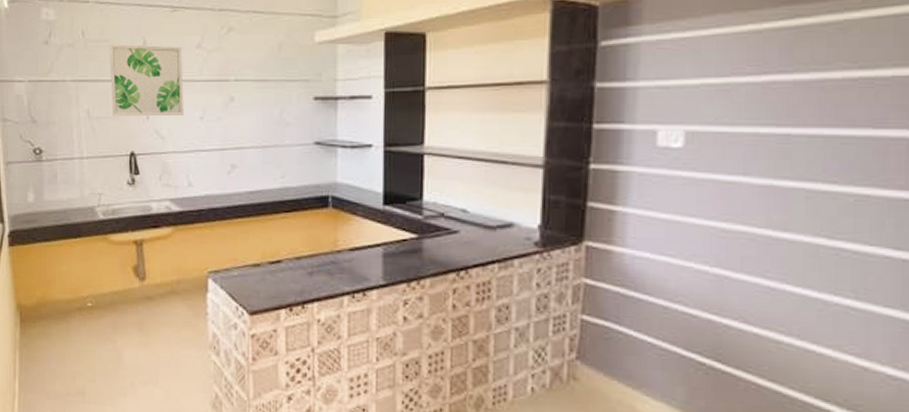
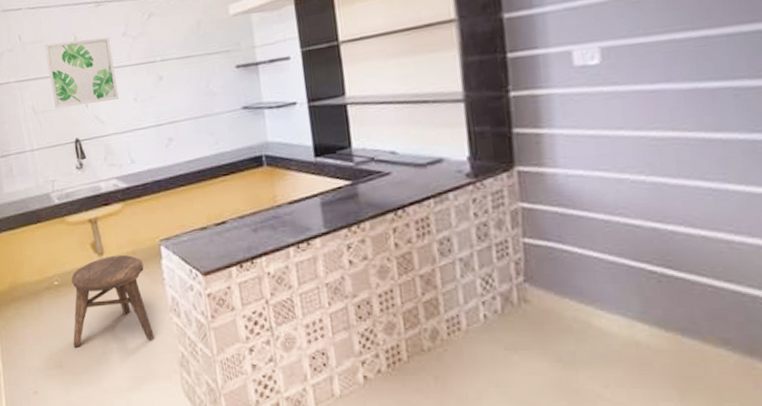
stool: none [100,282,189,376] -> present [71,254,154,347]

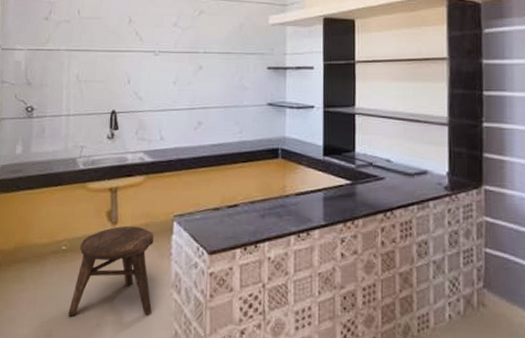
wall art: present [44,36,119,109] -> none [98,22,161,81]

